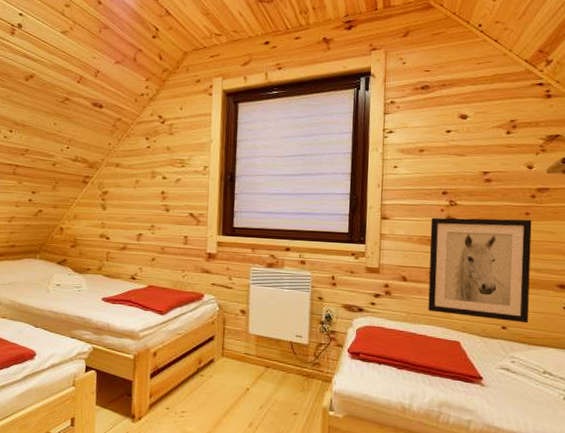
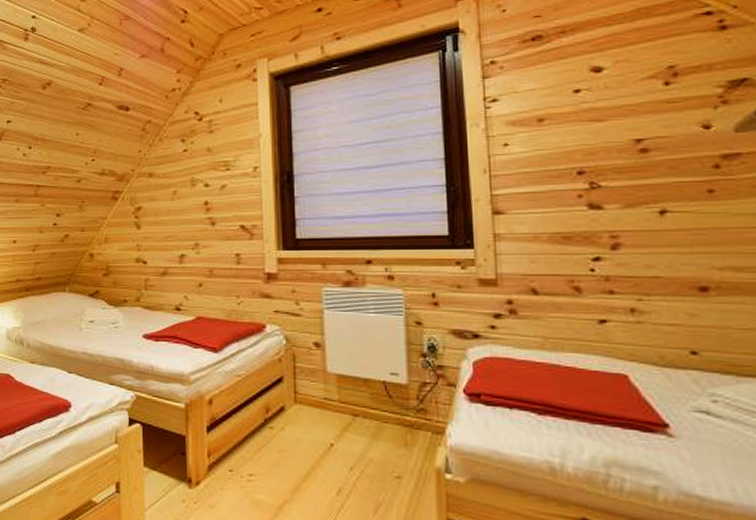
wall art: present [428,217,532,324] -> none [564,199,733,346]

